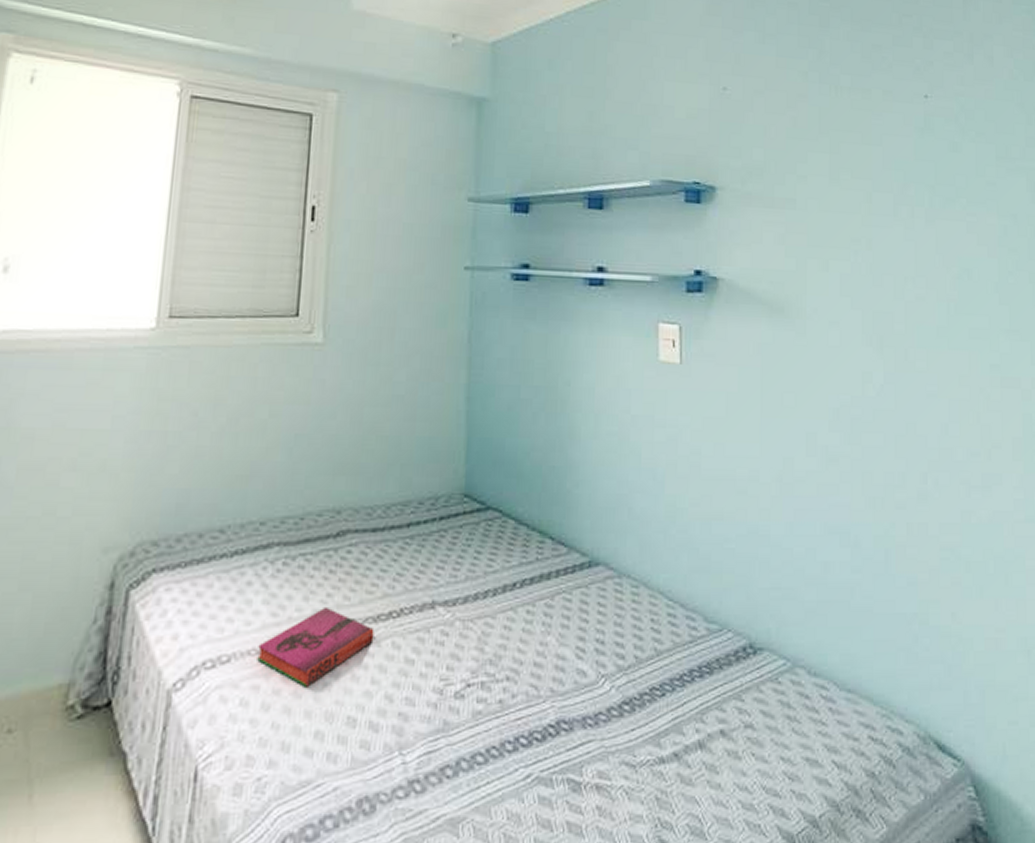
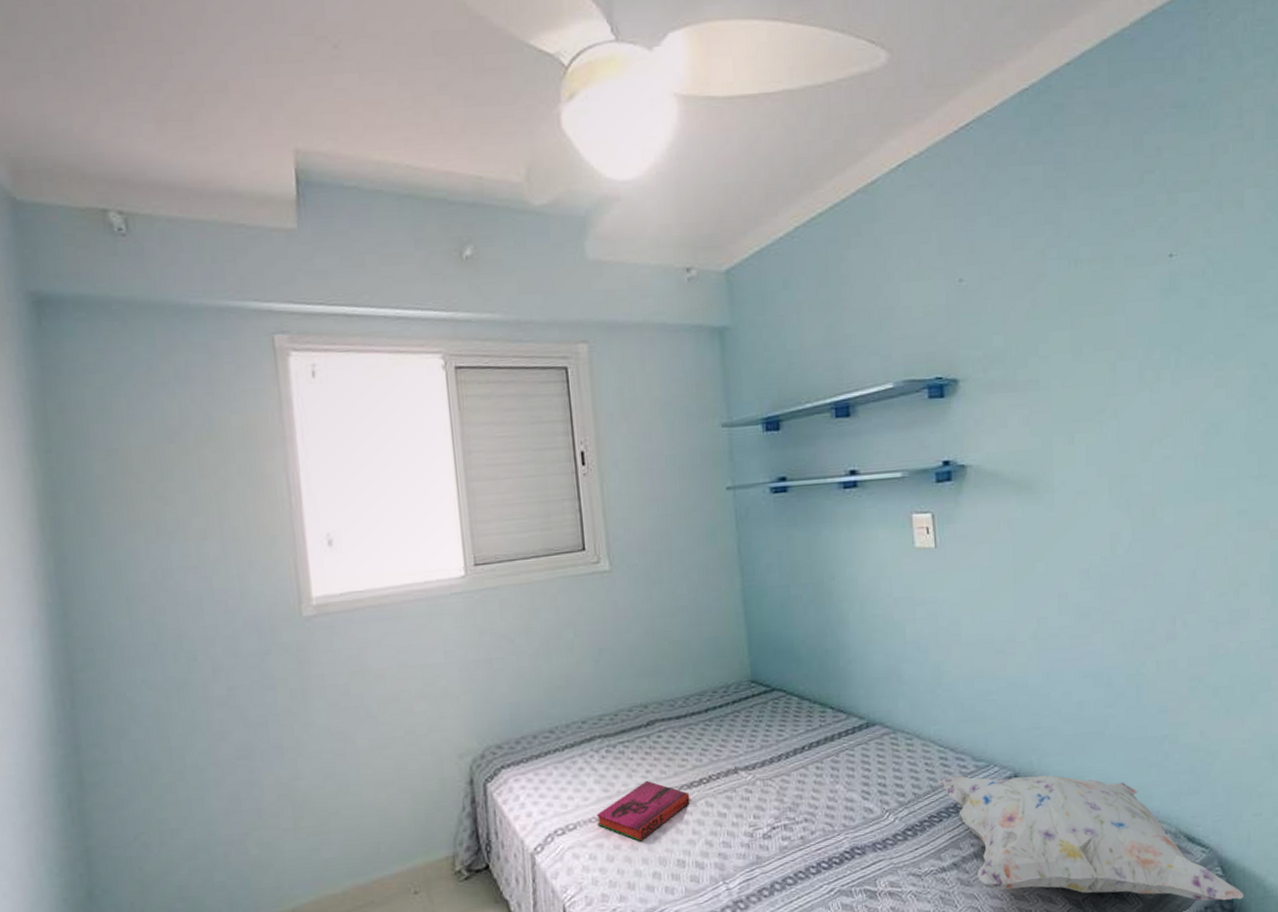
decorative pillow: none [664,639,1000,832] -> present [938,775,1245,901]

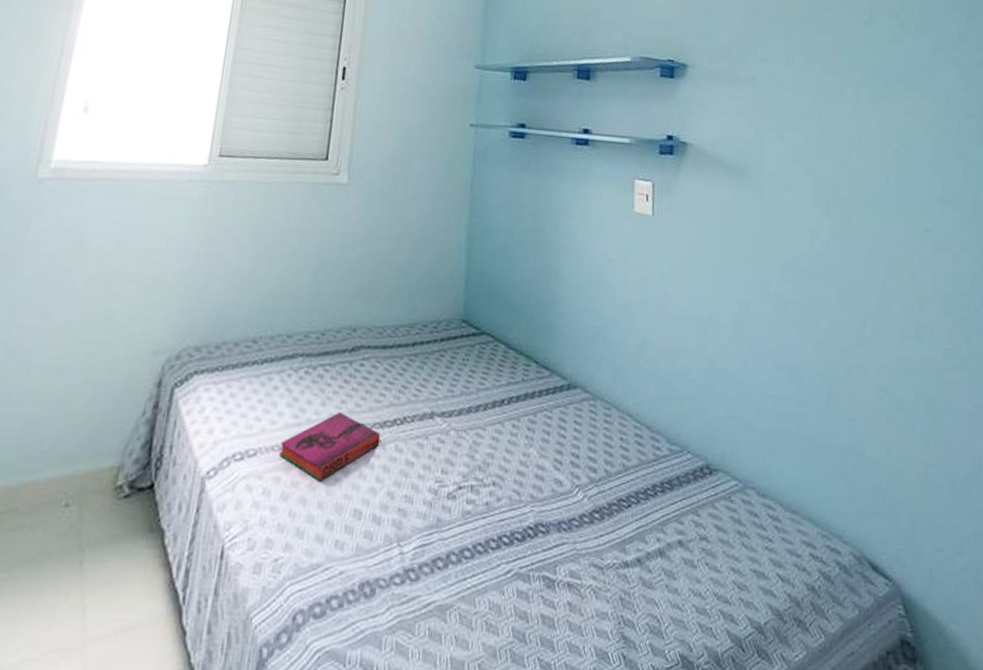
decorative pillow: present [938,775,1245,901] -> none [631,457,927,647]

